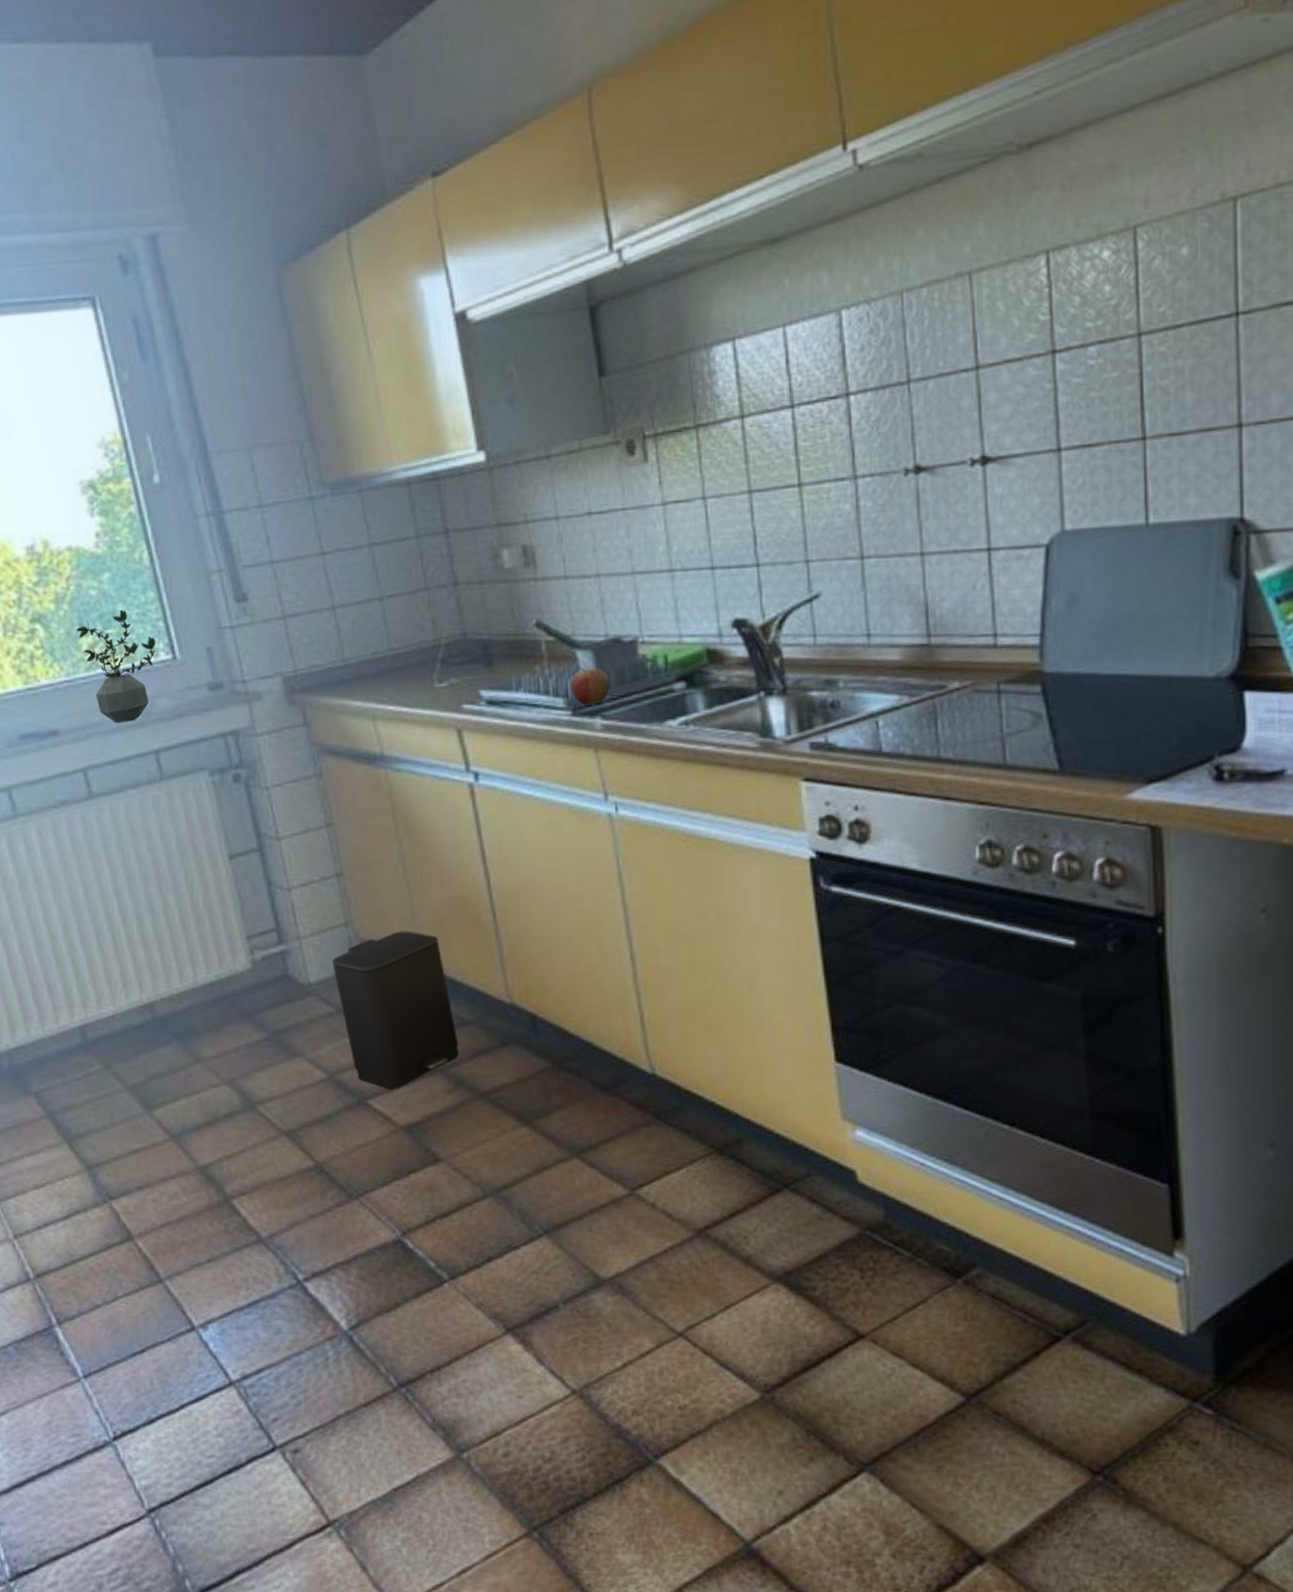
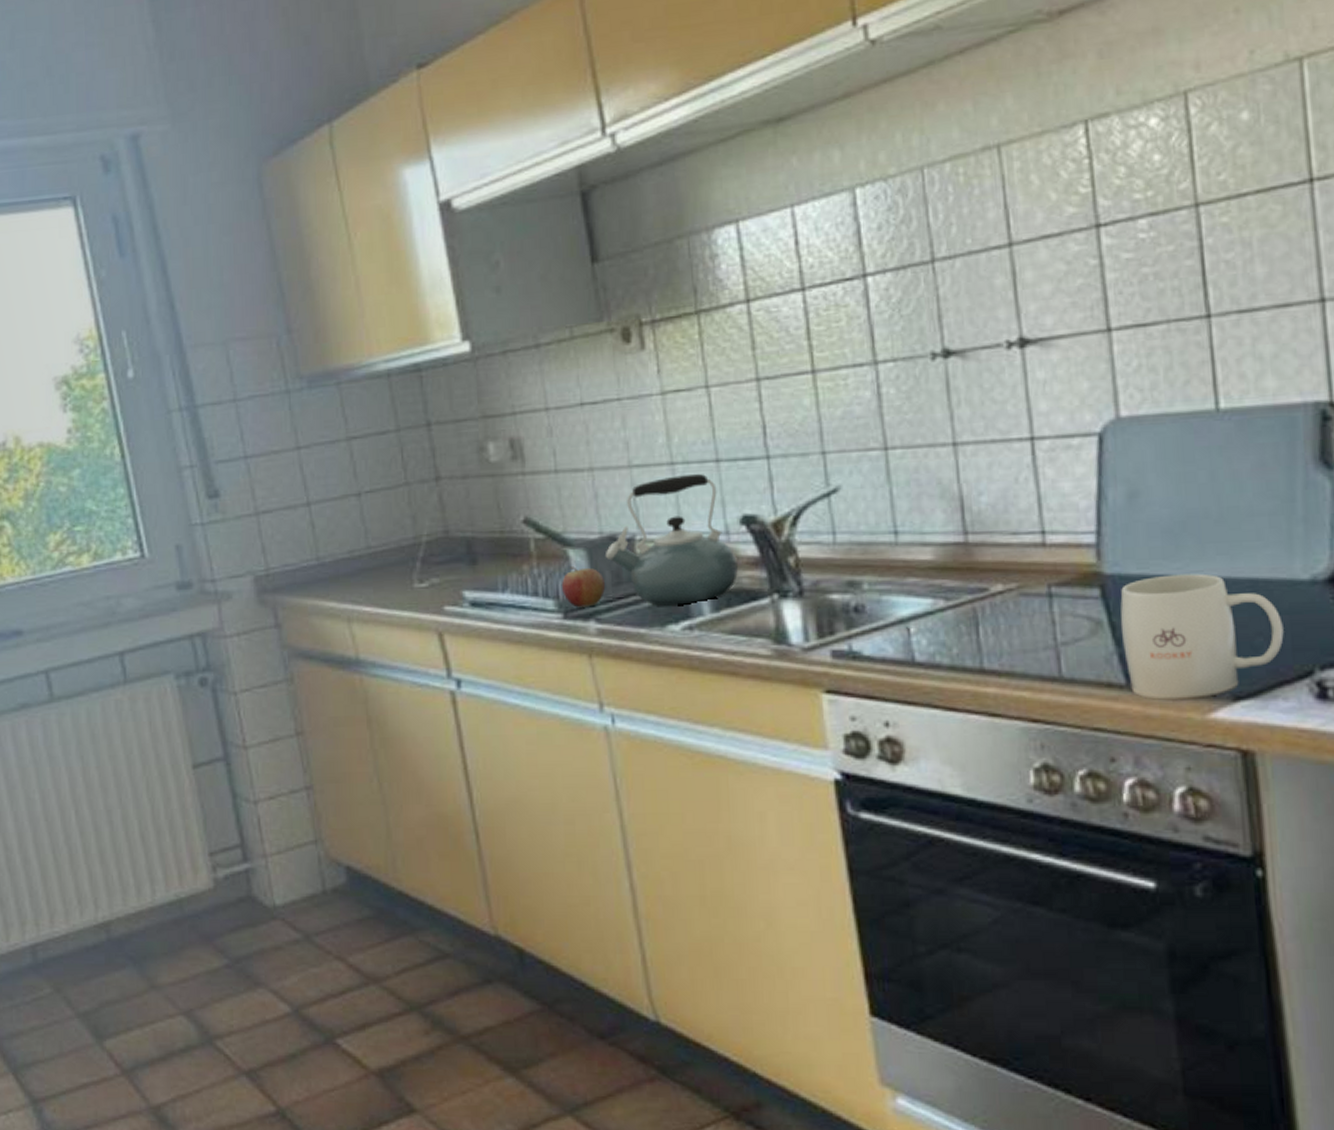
potted plant: present [75,609,156,724] -> none [43,506,124,624]
pedal bin: present [332,931,459,1088] -> none [300,851,438,1027]
kettle: none [610,579,730,703] -> present [605,473,739,606]
mug: none [1057,671,1191,785] -> present [1120,573,1284,701]

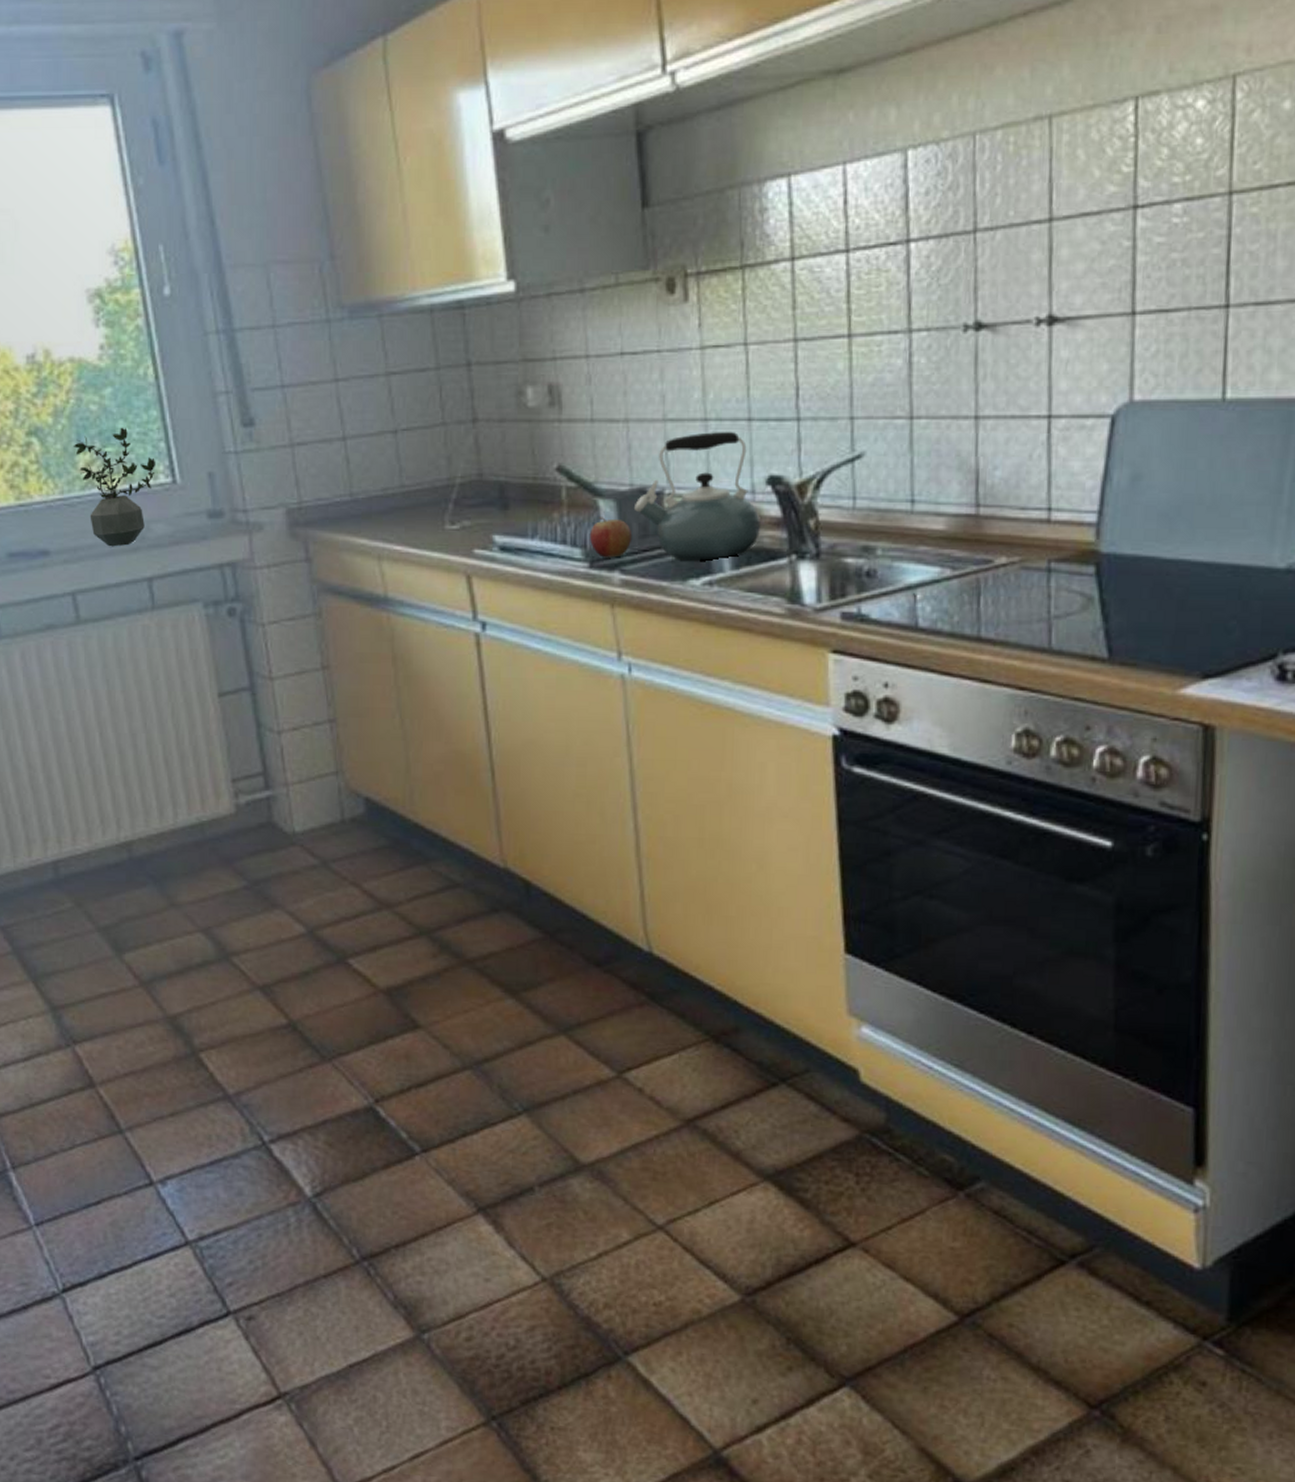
potted plant: none [43,506,124,624] -> present [73,427,155,547]
mug: present [1120,573,1284,701] -> none [1109,557,1256,676]

